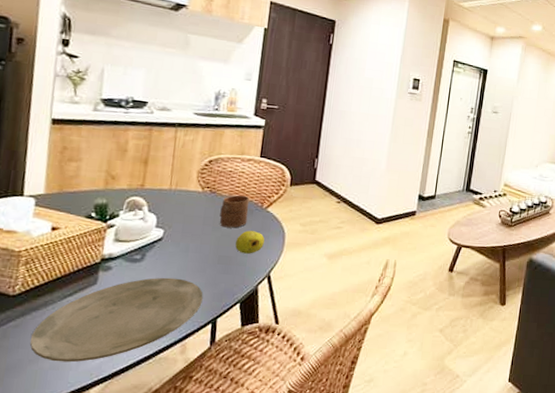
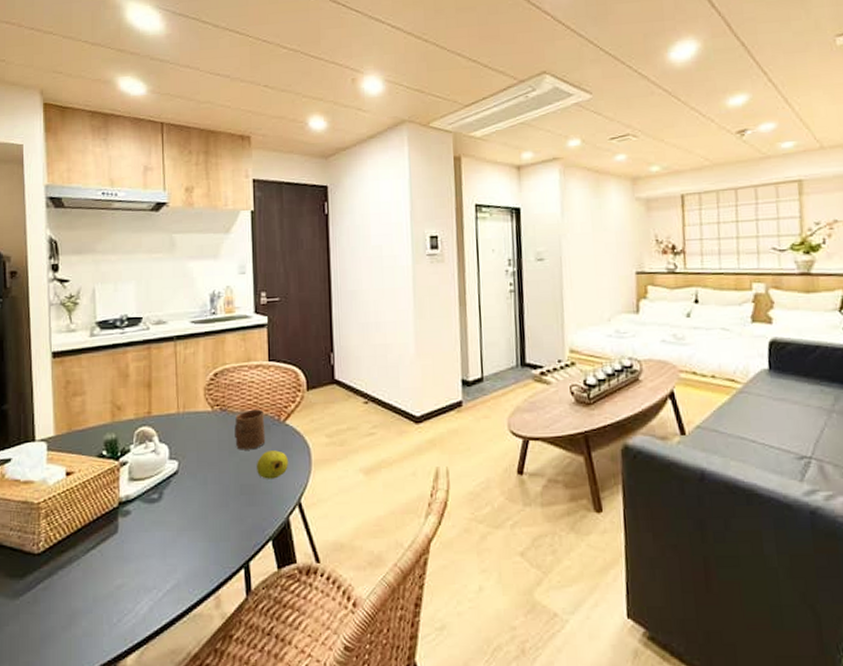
plate: present [30,277,203,362] -> none [60,517,231,627]

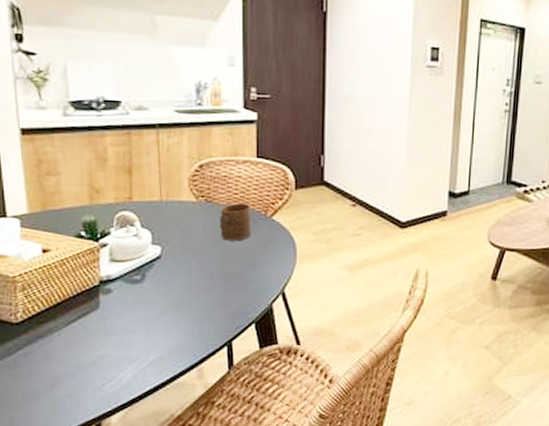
fruit: present [257,450,288,479] -> none [242,243,273,269]

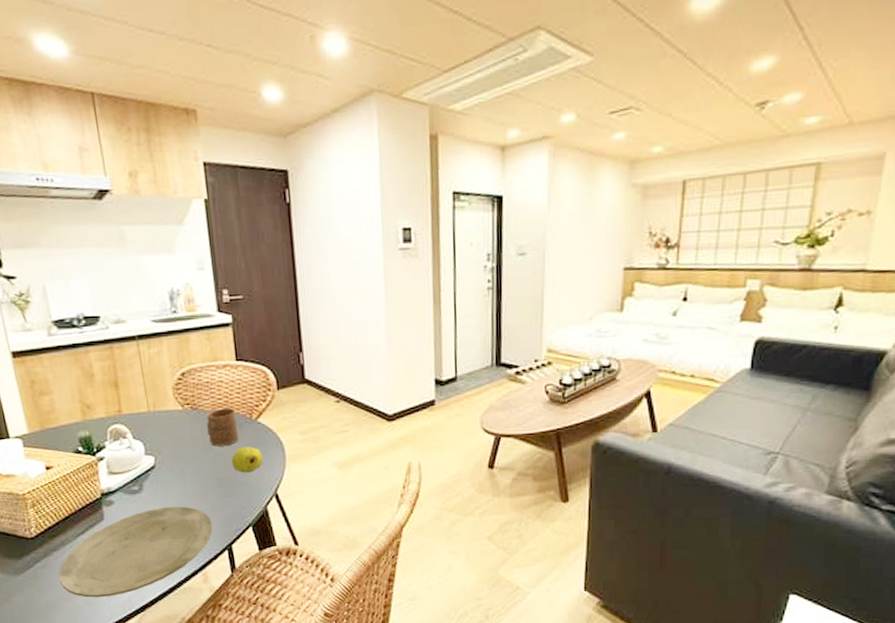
plate: none [42,298,214,390] -> present [59,506,213,598]
fruit: none [242,243,273,269] -> present [232,447,263,473]

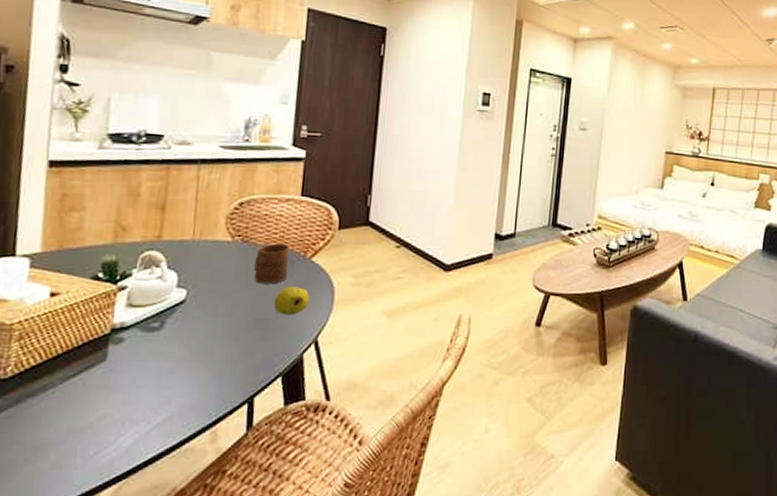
plate: present [59,506,213,598] -> none [25,348,237,460]

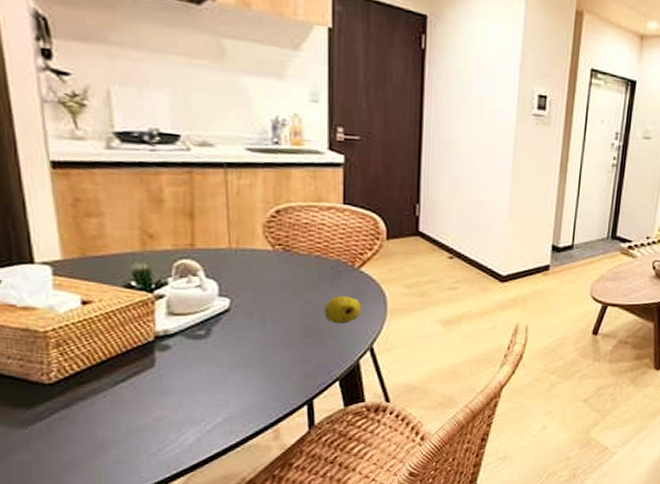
cup: present [254,243,289,284] -> none [300,252,336,294]

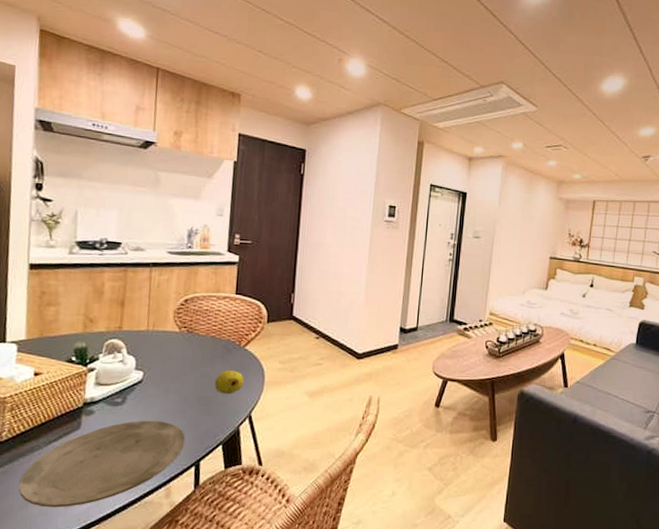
plate: none [83,355,292,456] -> present [18,420,185,508]

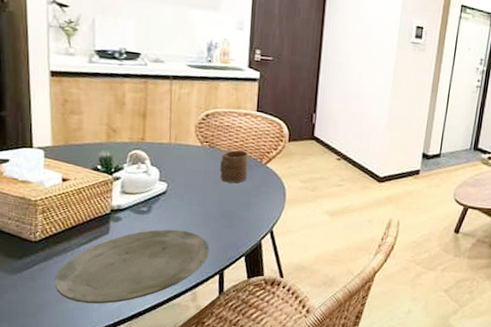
cup: none [198,334,227,368] -> present [220,150,248,183]
fruit: present [215,370,244,394] -> none [237,186,265,209]

